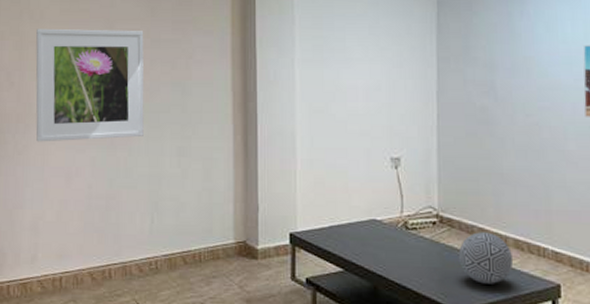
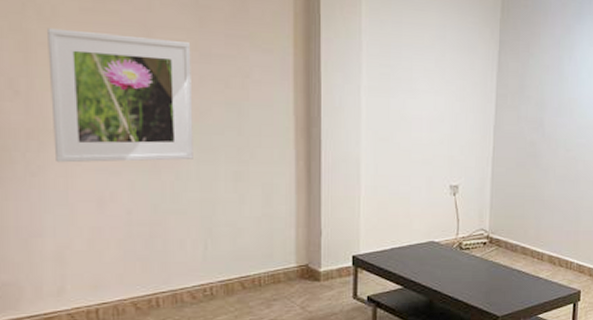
decorative ball: present [459,232,514,284] -> none [504,250,547,293]

